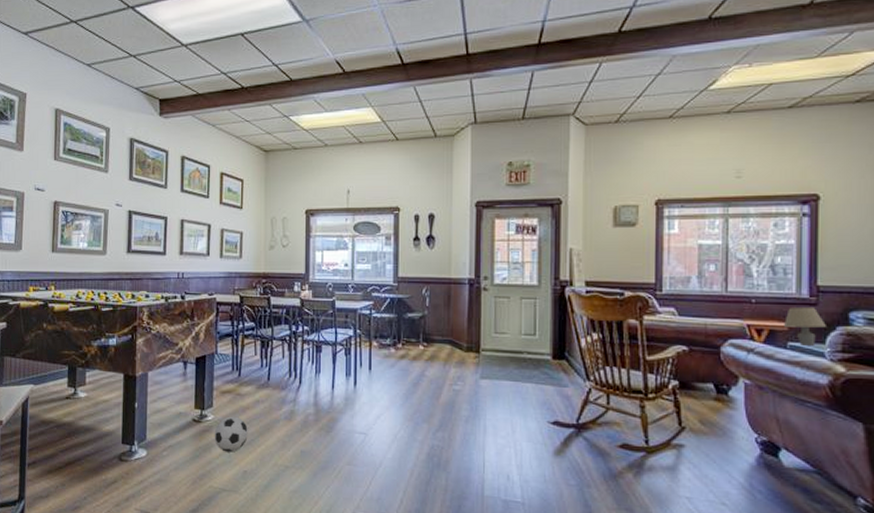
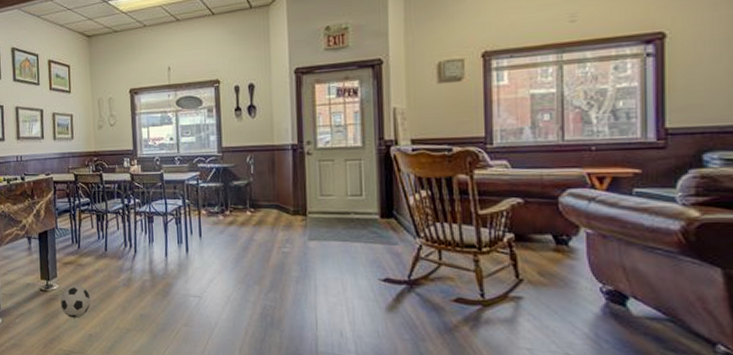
table lamp: present [784,306,826,347] -> none [629,150,676,192]

